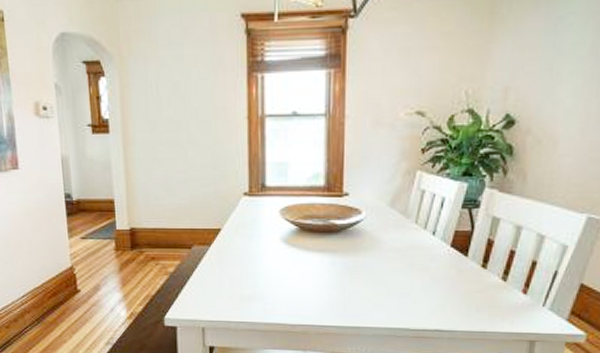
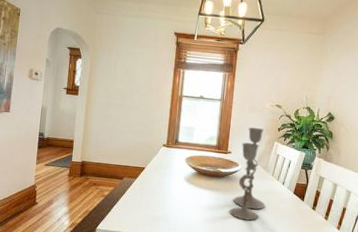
candlestick: none [352,152,407,291] -> present [229,127,265,221]

